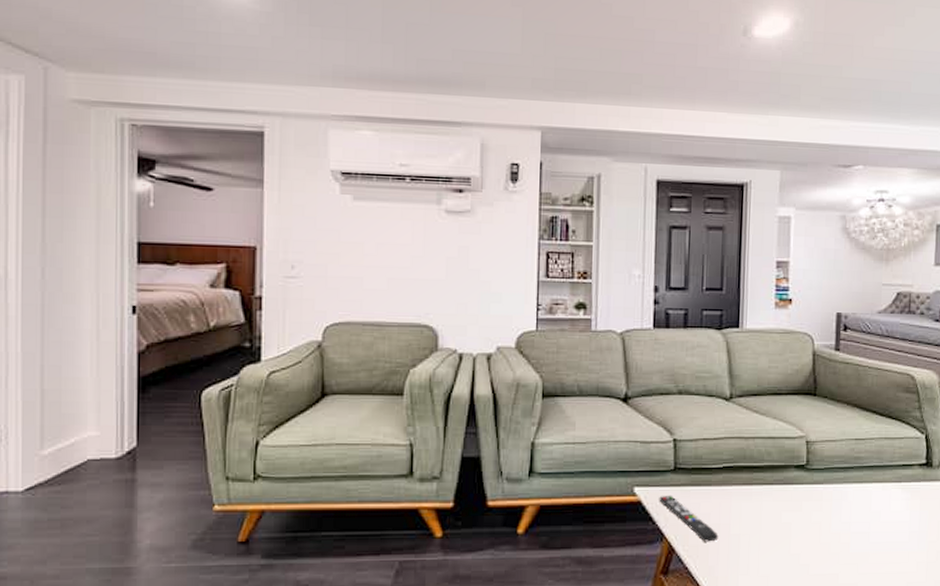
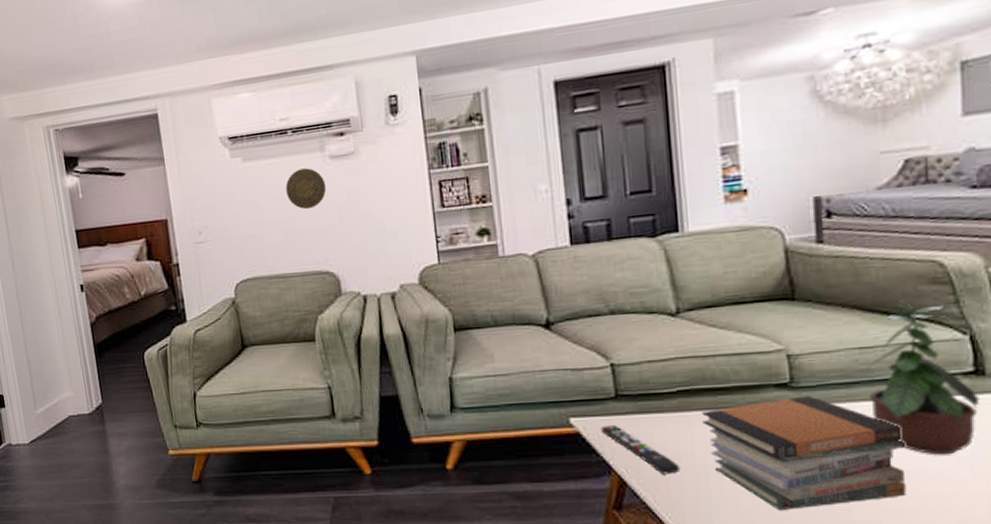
decorative plate: none [395,218,438,260] -> present [285,168,327,210]
book stack: none [739,476,878,575] -> present [702,395,907,510]
potted plant: none [853,402,928,530] -> present [858,299,980,455]

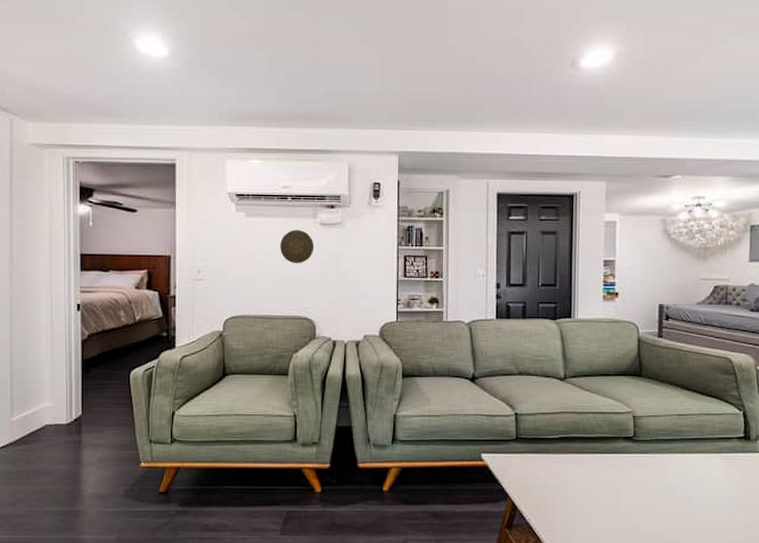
remote control: present [601,424,681,475] -> none [503,461,556,502]
book stack: present [702,395,907,510] -> none [574,447,700,532]
potted plant: present [858,299,980,455] -> none [676,383,746,495]

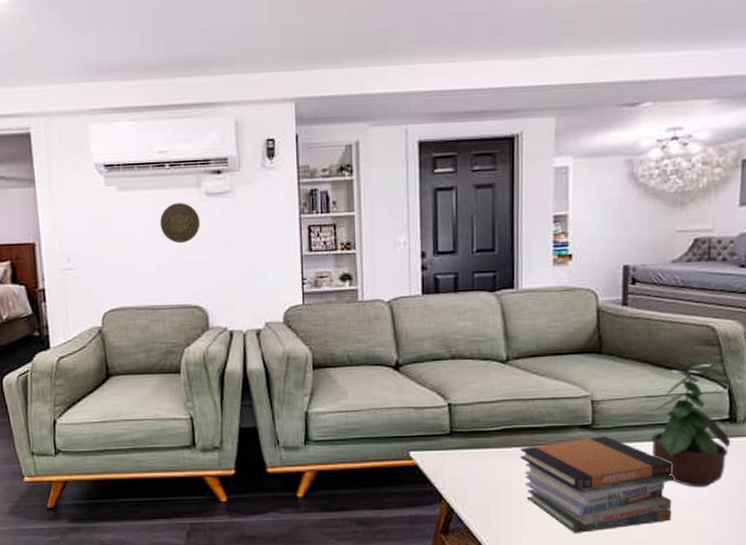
book stack: none [574,447,700,532] -> present [520,436,674,533]
potted plant: none [676,383,746,495] -> present [644,357,731,487]

